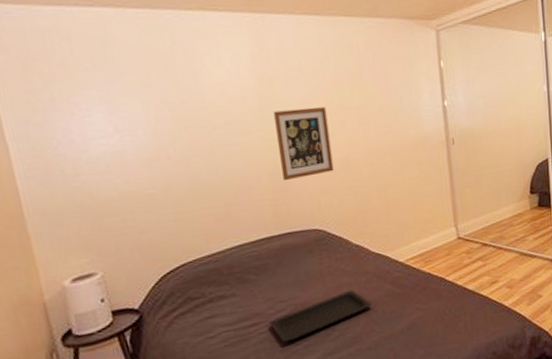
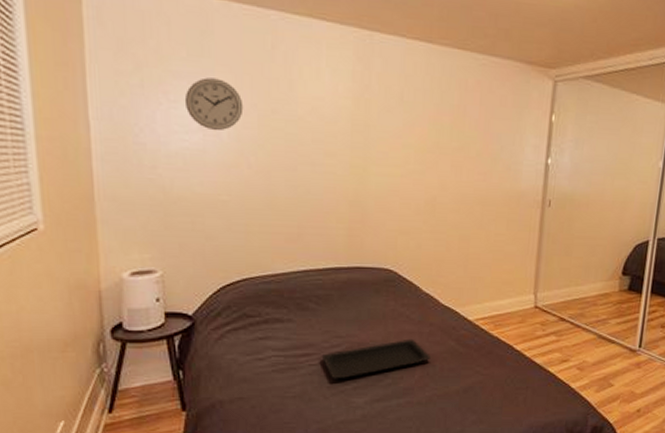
wall clock: none [96,81,155,131] -> present [184,77,244,131]
wall art: present [273,107,334,181] -> none [363,137,421,213]

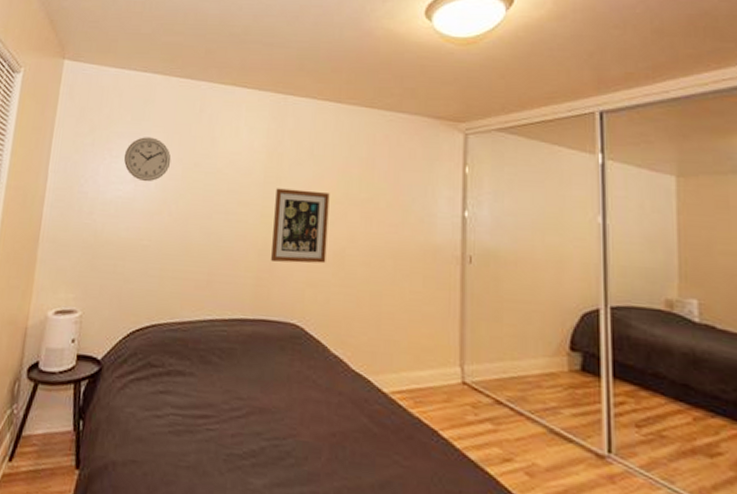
serving tray: present [321,338,431,379] -> none [219,408,340,452]
wall art: none [363,137,421,213] -> present [271,188,330,264]

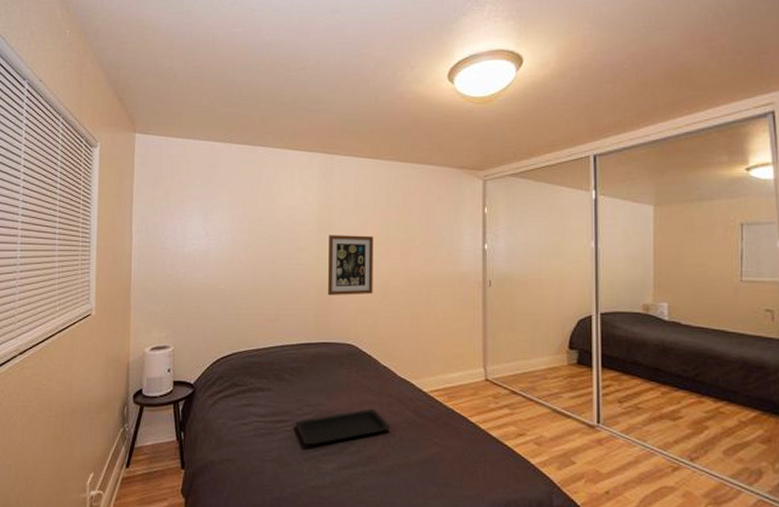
wall clock: present [123,137,171,182] -> none [196,198,238,236]
serving tray: none [219,408,340,452] -> present [295,408,391,446]

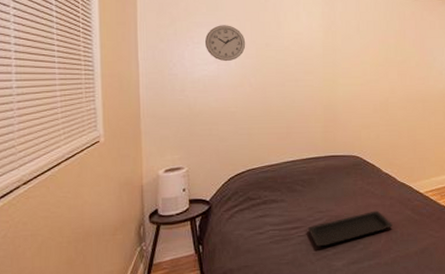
wall clock: none [196,198,238,236] -> present [204,25,246,62]
wall art: present [328,235,374,296] -> none [333,58,375,114]

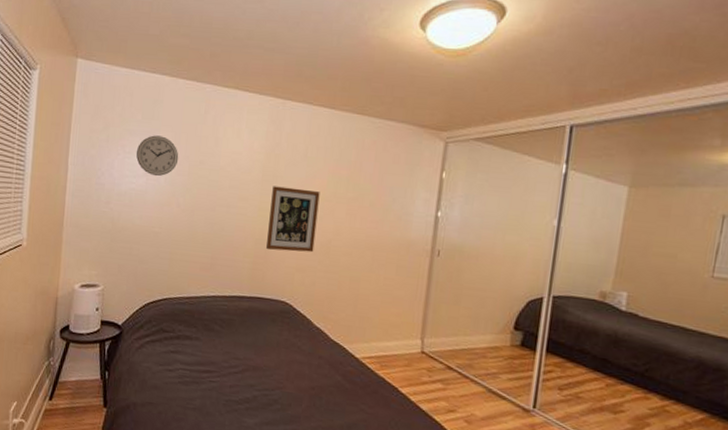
serving tray: present [307,210,392,247] -> none [220,368,318,399]
wall art: none [333,58,375,114] -> present [266,186,320,253]

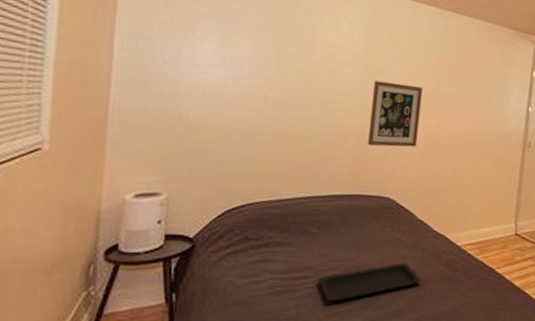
wall clock: present [136,135,179,177] -> none [210,20,266,67]
serving tray: none [220,368,318,399] -> present [318,262,421,302]

